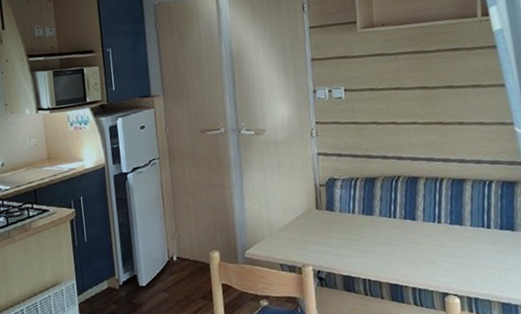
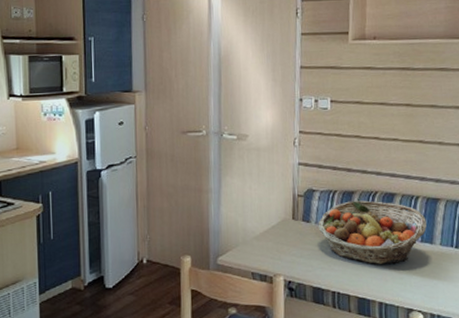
fruit basket: none [342,185,455,249] -> present [318,200,427,264]

